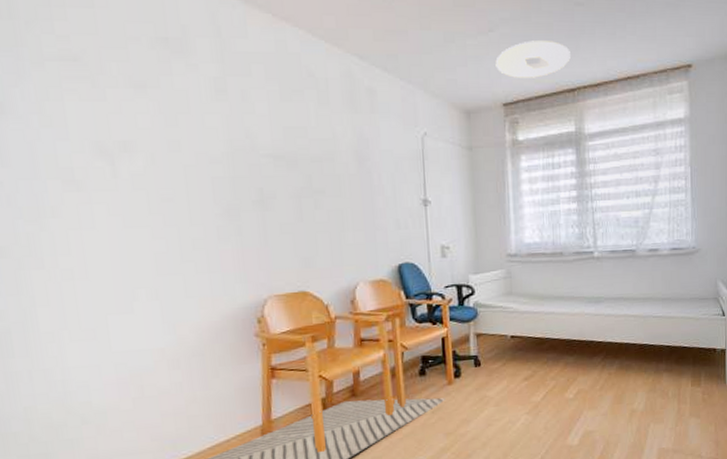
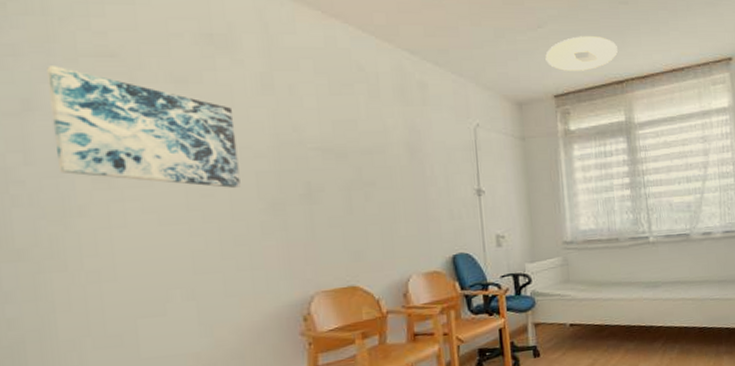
wall art: none [16,70,198,194] -> present [47,66,241,189]

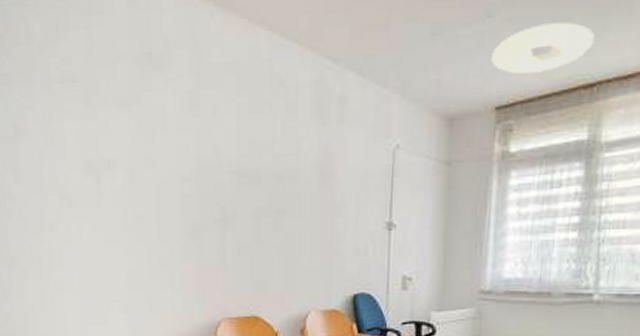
wall art: present [47,66,241,189] -> none [30,93,167,212]

